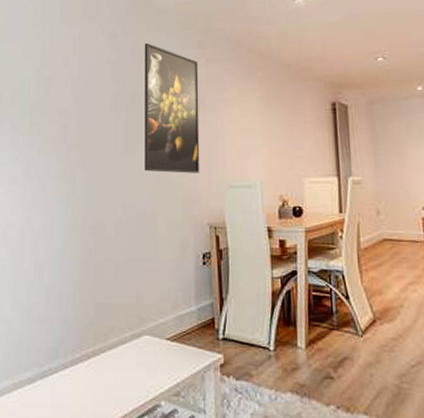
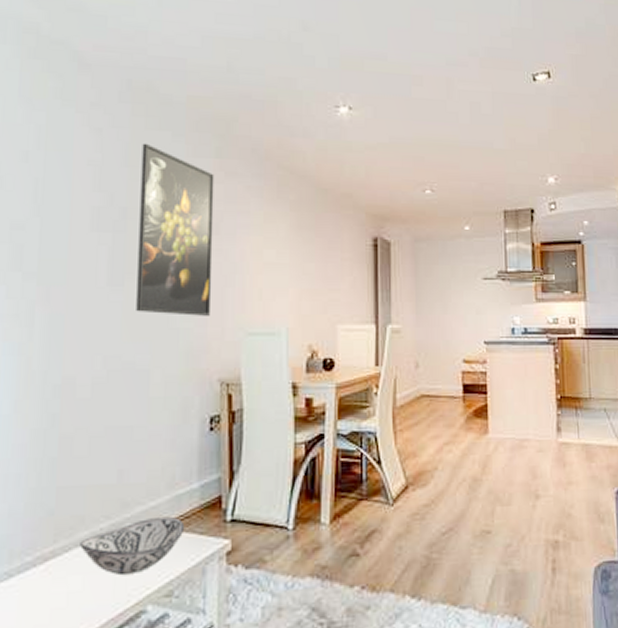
decorative bowl: none [112,331,187,376] -> present [80,516,185,576]

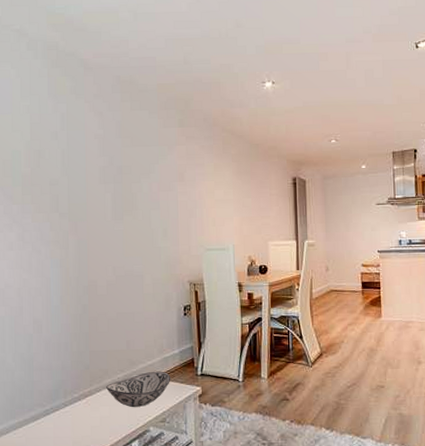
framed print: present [136,143,214,316] -> none [129,120,181,238]

